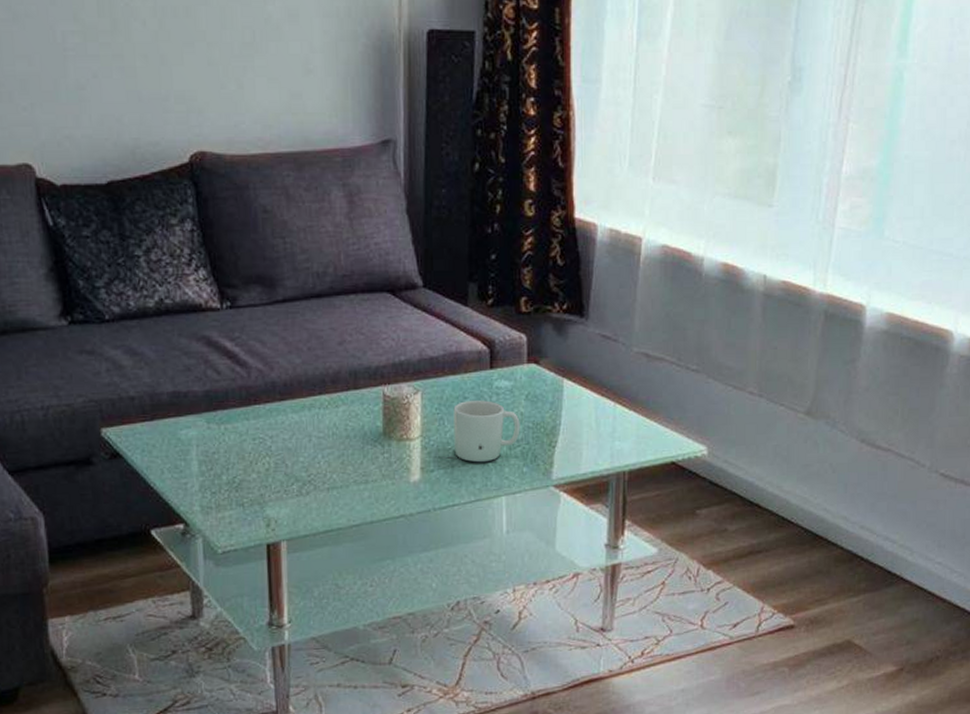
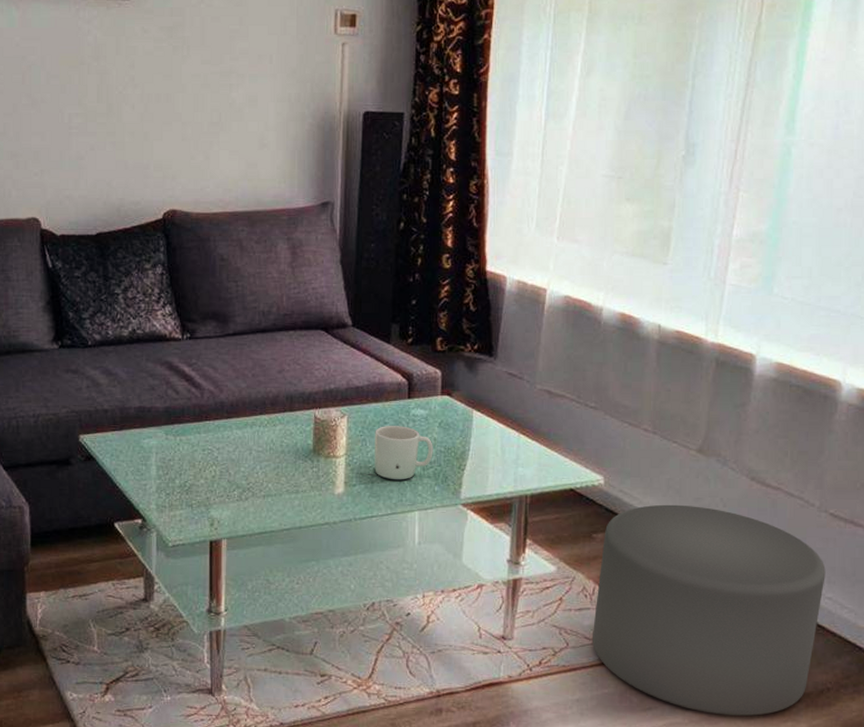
pouf: none [696,473,936,694] -> present [592,504,826,717]

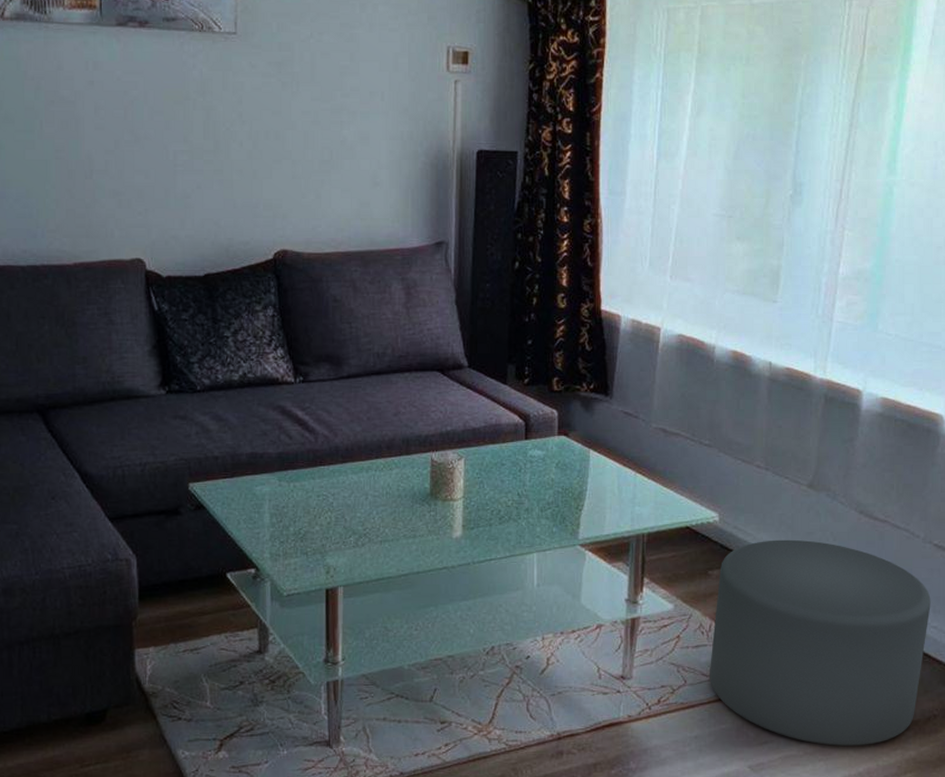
mug: present [374,425,433,480] -> none [492,466,551,522]

